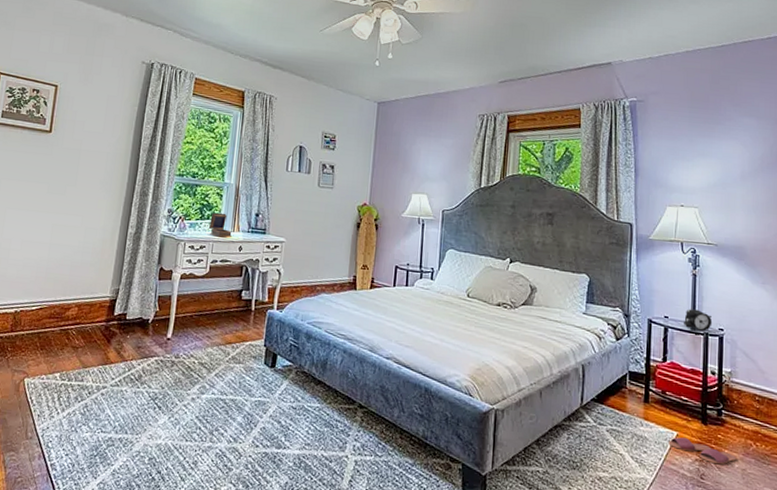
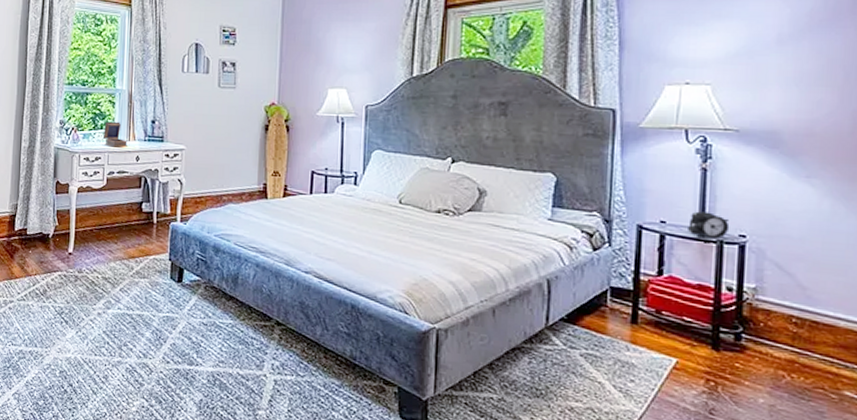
slippers: present [668,437,737,465] -> none [665,364,762,399]

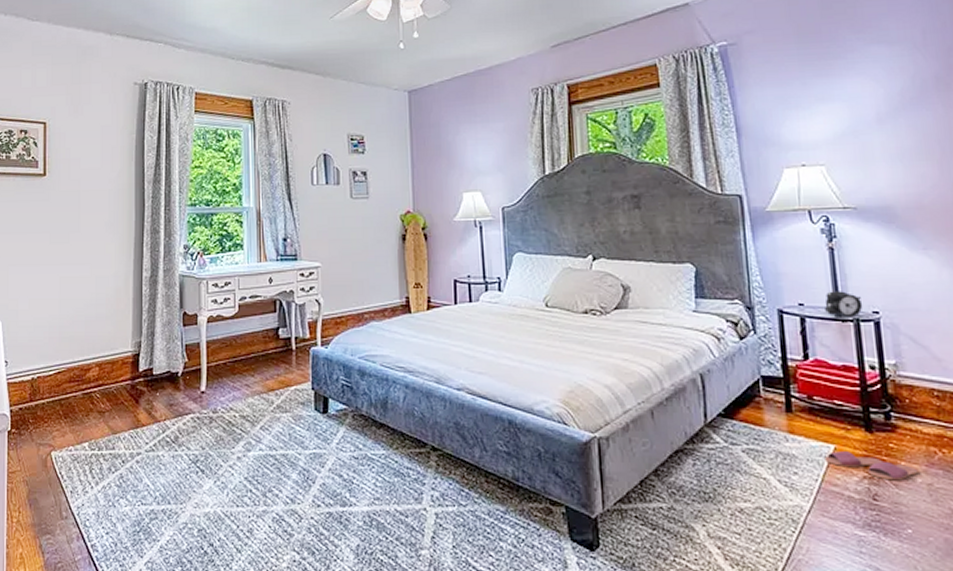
jewelry box: present [103,121,129,148] -> none [232,242,260,270]
slippers: none [665,364,762,399] -> present [825,451,919,481]

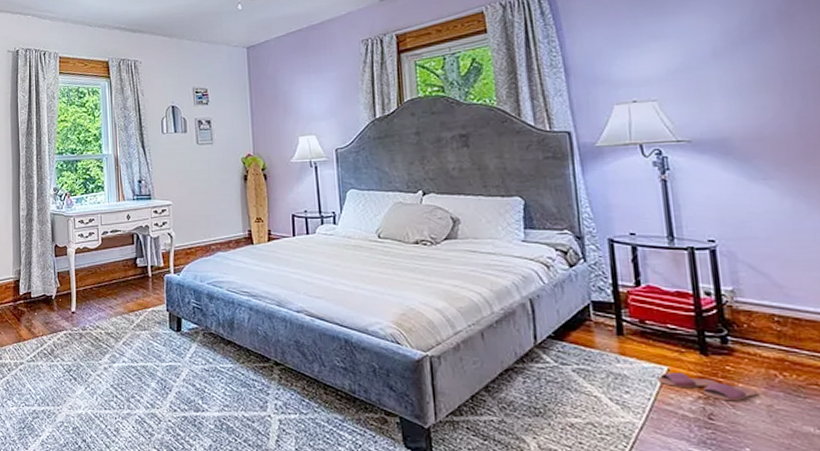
alarm clock: present [825,291,863,318] -> none [657,221,698,247]

